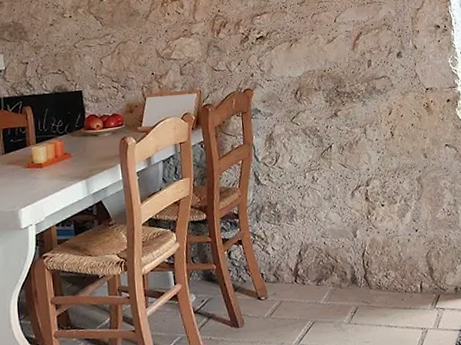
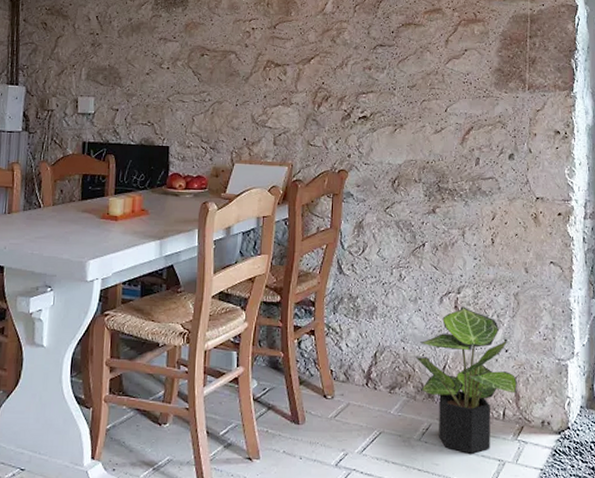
potted plant: none [336,197,431,328] -> present [415,306,518,454]

